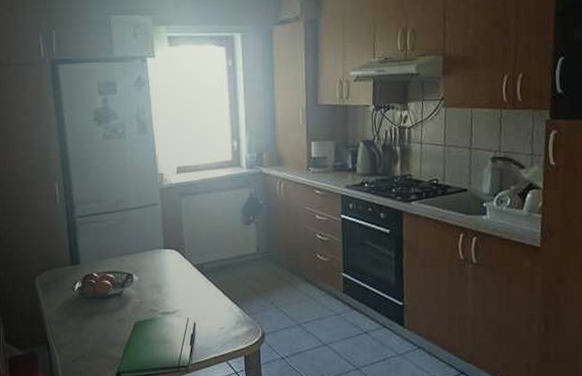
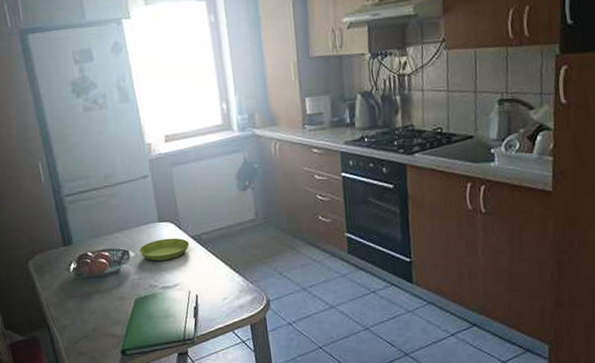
saucer: none [143,265,192,287] -> present [139,238,190,261]

